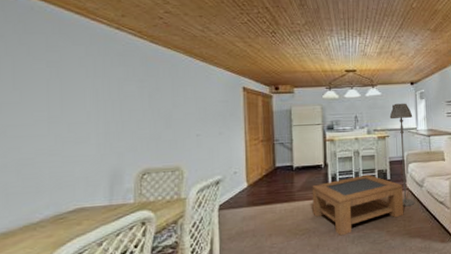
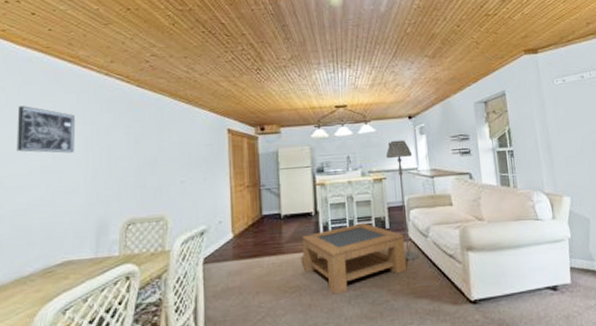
wall art: none [19,55,85,105] -> present [16,106,75,153]

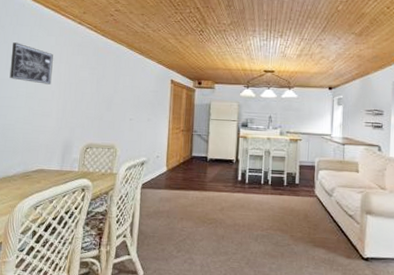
coffee table: present [301,222,407,295] -> none [221,175,311,232]
floor lamp: present [386,140,419,261] -> none [303,107,328,214]

